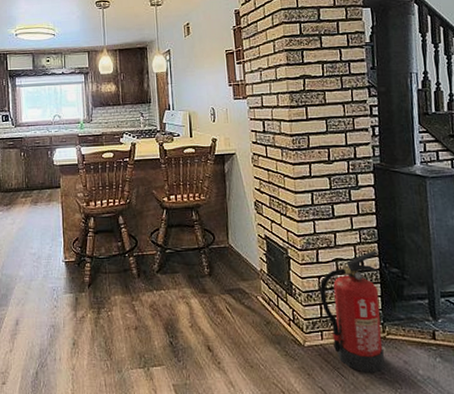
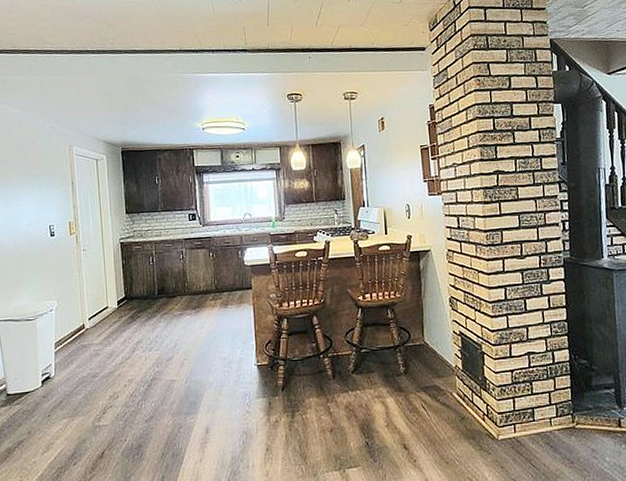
fire extinguisher: present [319,250,385,373] -> none [512,343,574,463]

